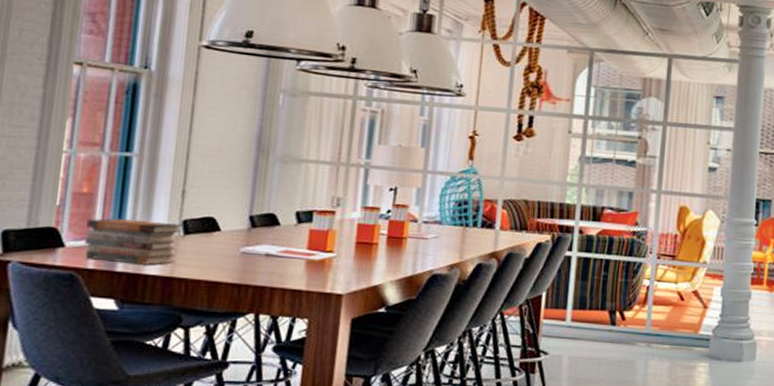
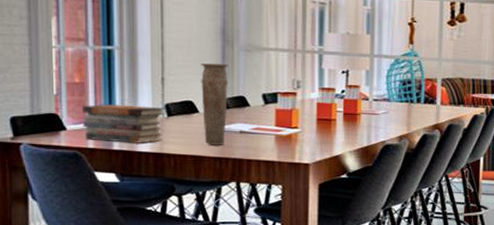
vase: none [224,174,261,270] -> present [201,63,229,145]

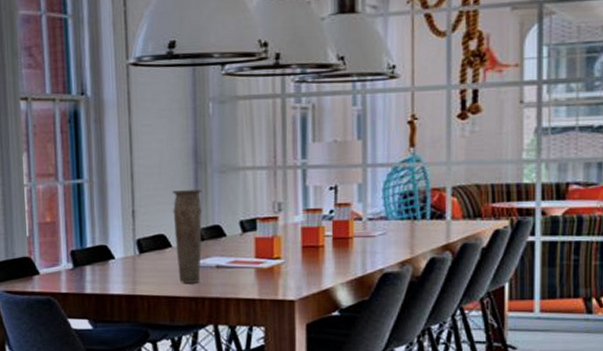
book stack: present [82,104,165,143] -> none [54,242,137,286]

